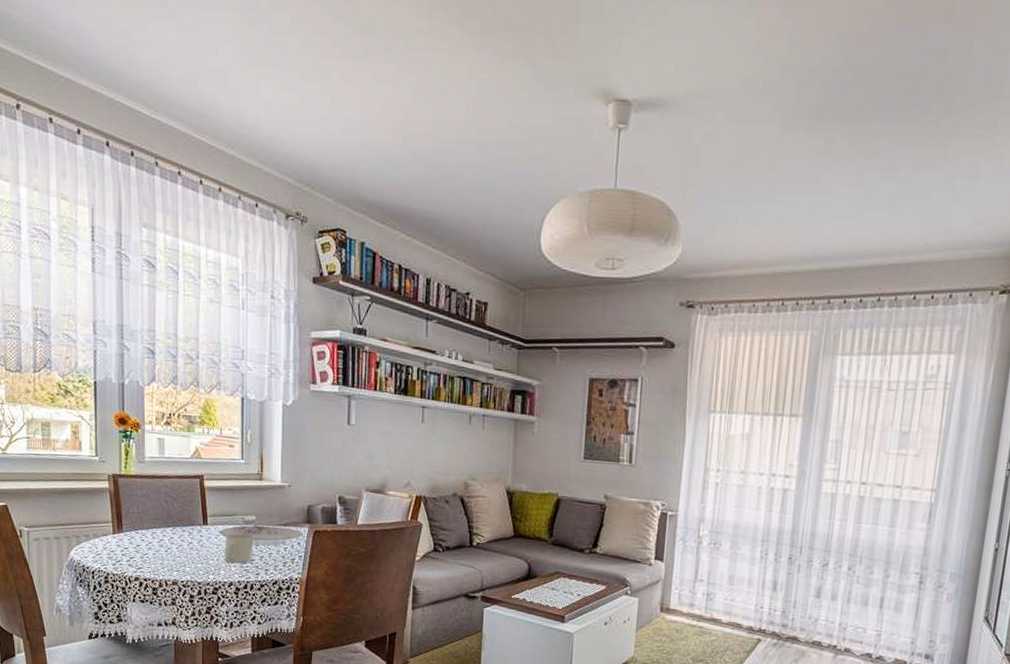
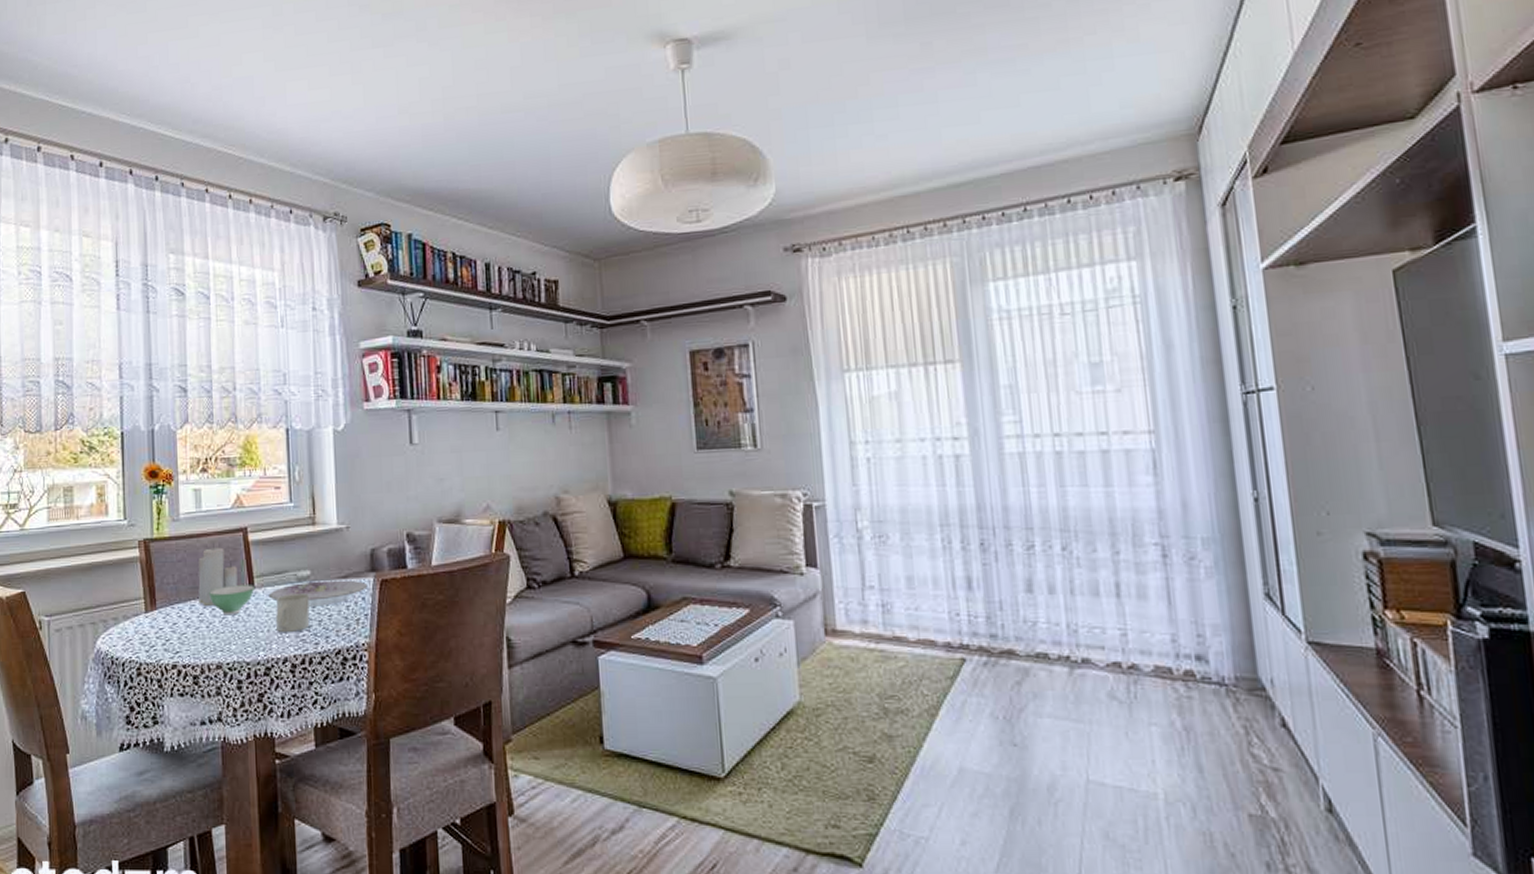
candle: none [159,485,193,535] -> present [198,543,238,606]
bowl: none [168,520,209,545] -> present [208,585,256,616]

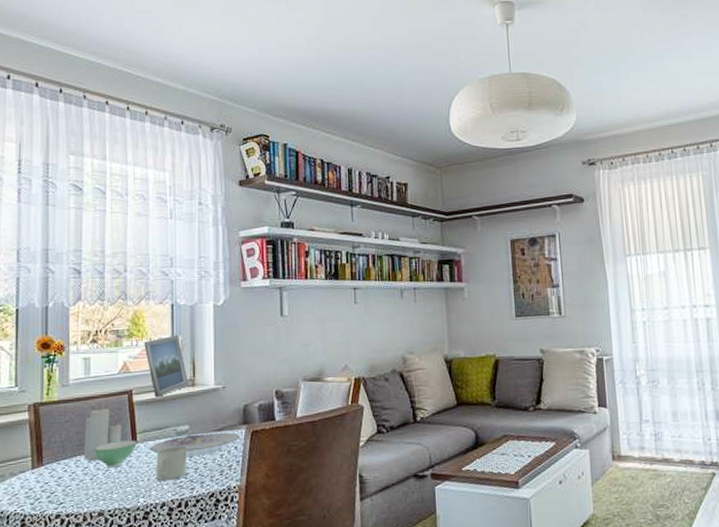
picture frame: none [258,465,308,536] -> present [144,335,189,397]

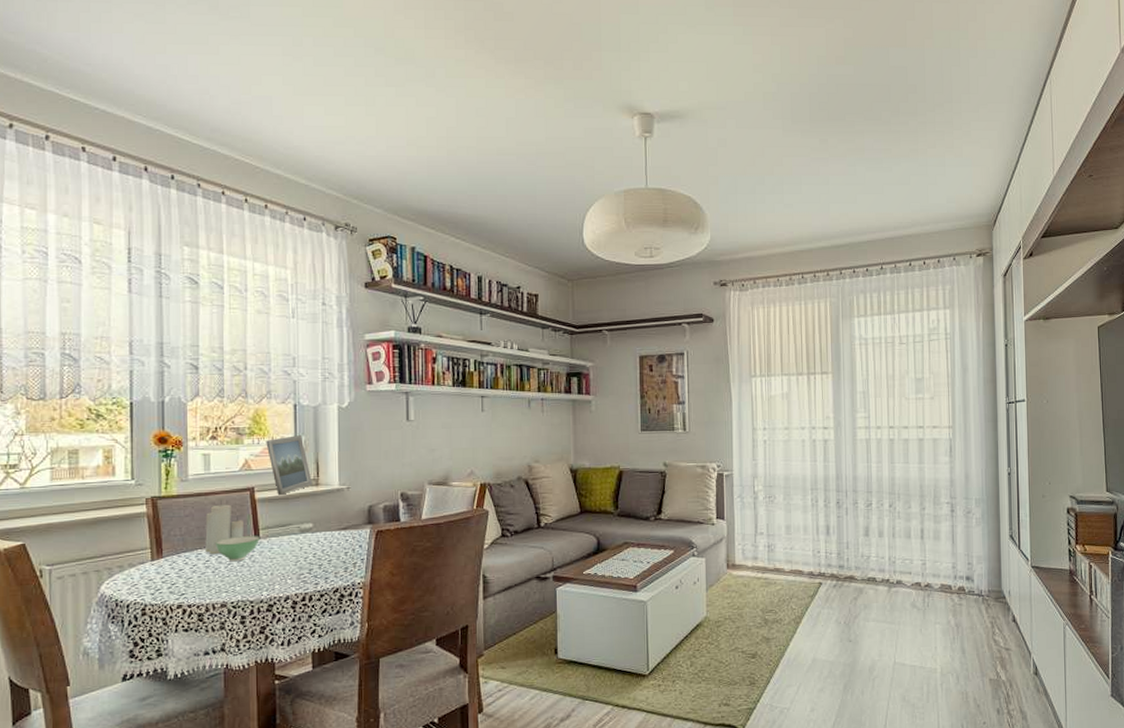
plate: present [150,432,240,458] -> none [273,531,365,555]
mug: present [156,445,188,481] -> none [279,542,312,576]

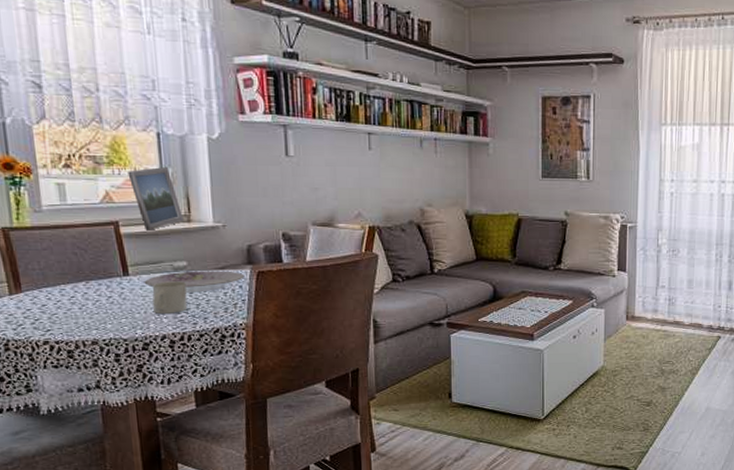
candle: present [205,501,244,554] -> none [66,234,111,290]
bowl: present [214,536,261,562] -> none [79,273,130,299]
plate: none [273,531,365,555] -> present [144,271,245,294]
mug: none [279,542,312,576] -> present [152,281,188,315]

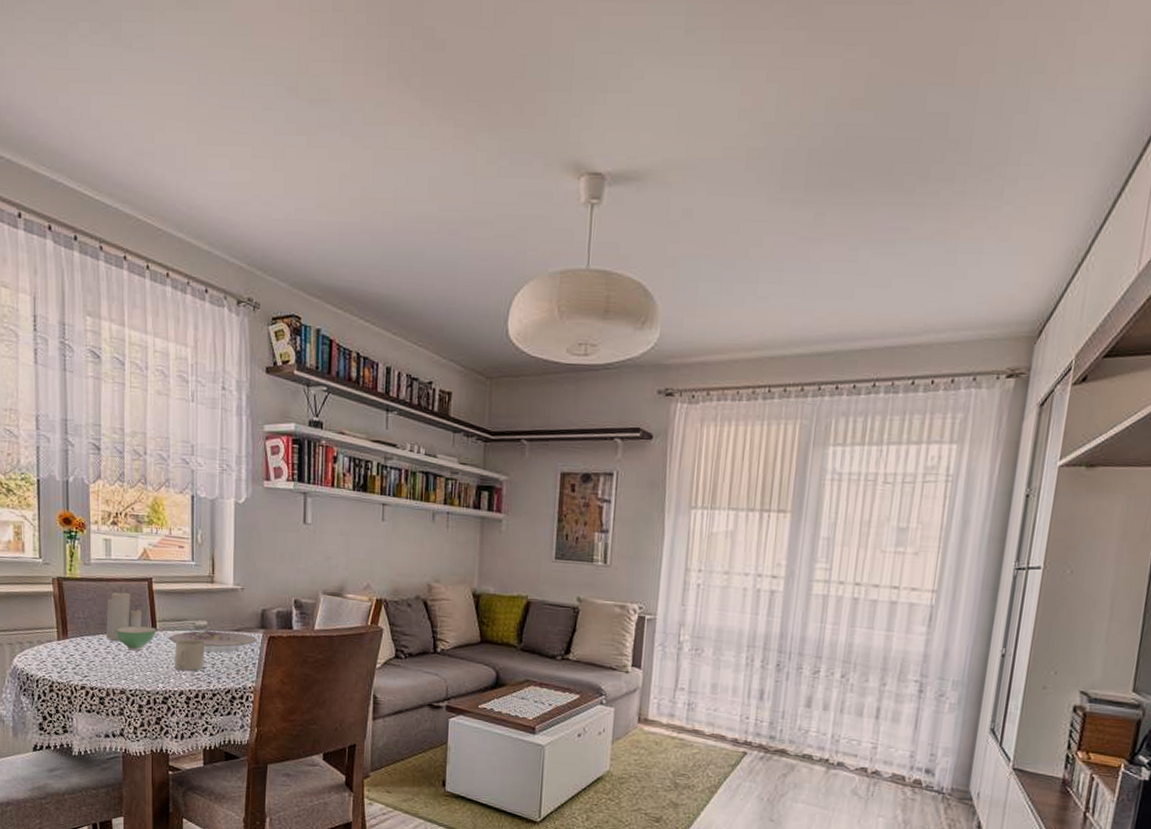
candle: none [66,234,111,290] -> present [106,588,142,641]
bowl: none [79,273,130,299] -> present [115,626,158,651]
picture frame: present [127,167,184,230] -> none [164,528,208,589]

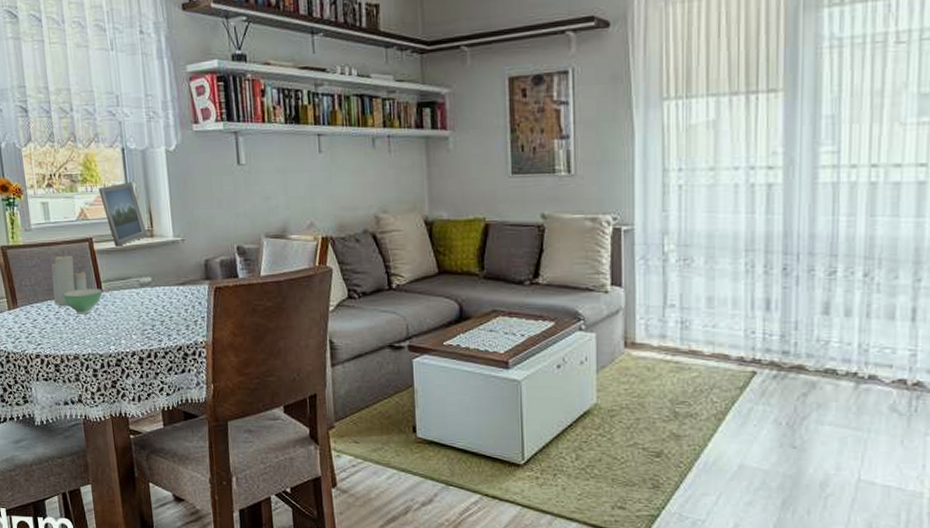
picture frame: none [164,528,208,589] -> present [98,182,147,246]
plate: present [169,630,257,653] -> none [115,286,204,310]
mug: present [175,639,206,671] -> none [122,297,154,331]

